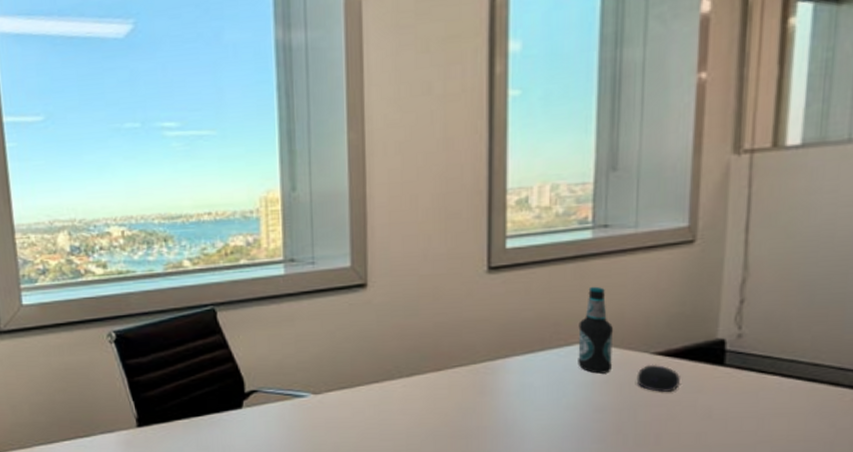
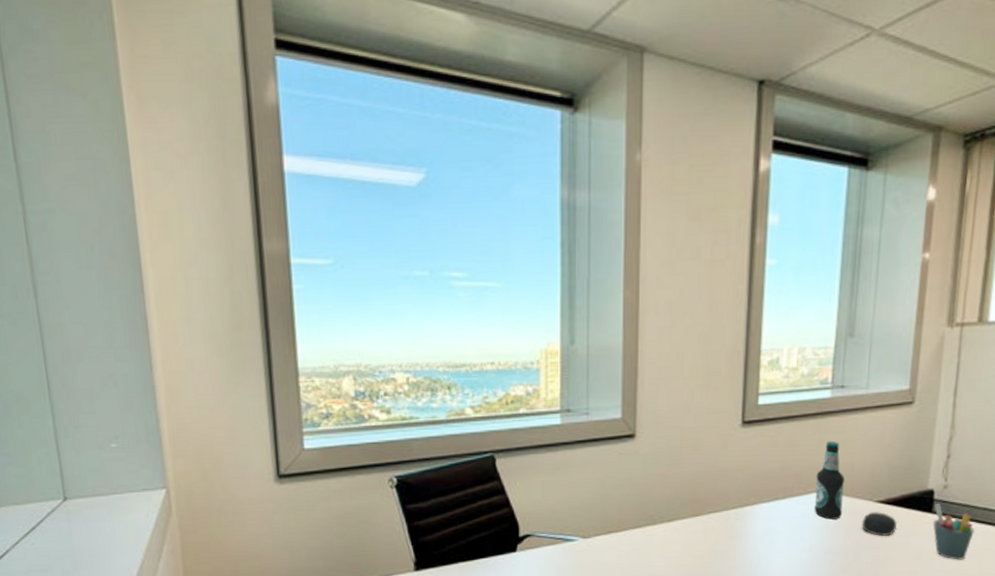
pen holder: none [725,355,779,420] -> present [933,504,974,560]

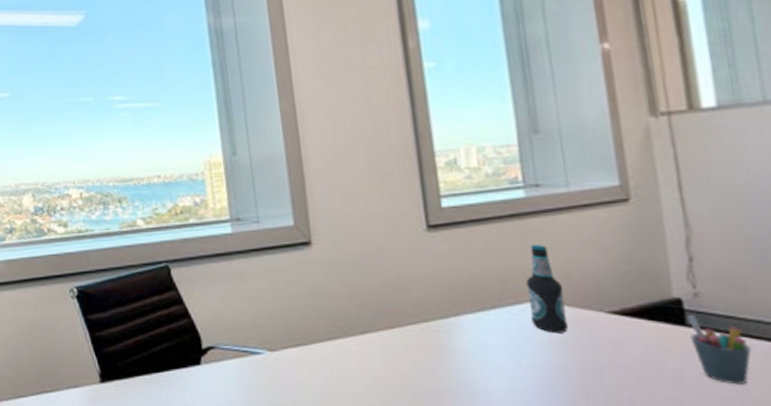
computer mouse: present [861,511,897,536] -> none [595,323,644,353]

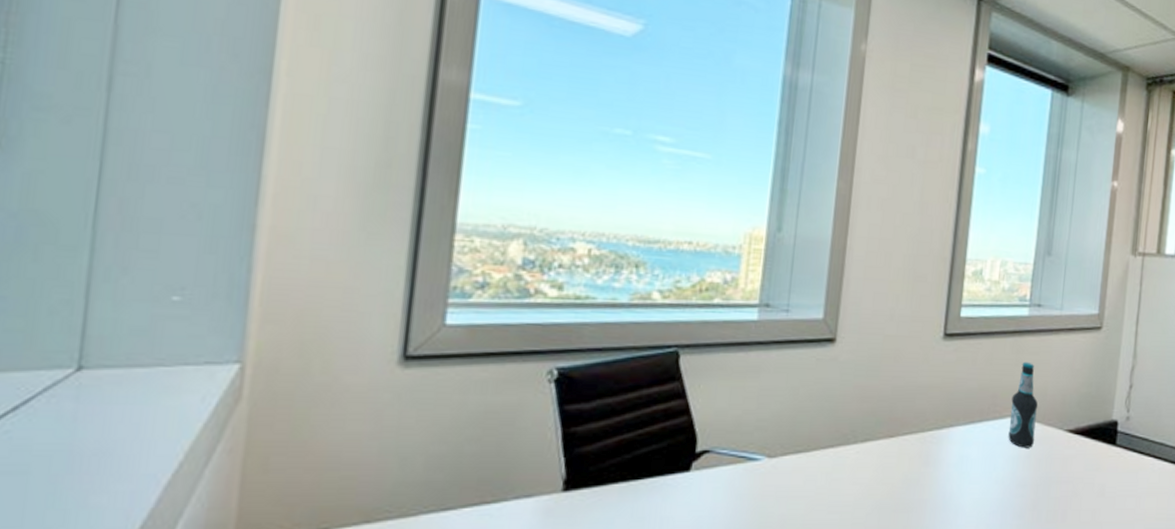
pen holder: present [687,315,751,385] -> none [1116,436,1152,498]

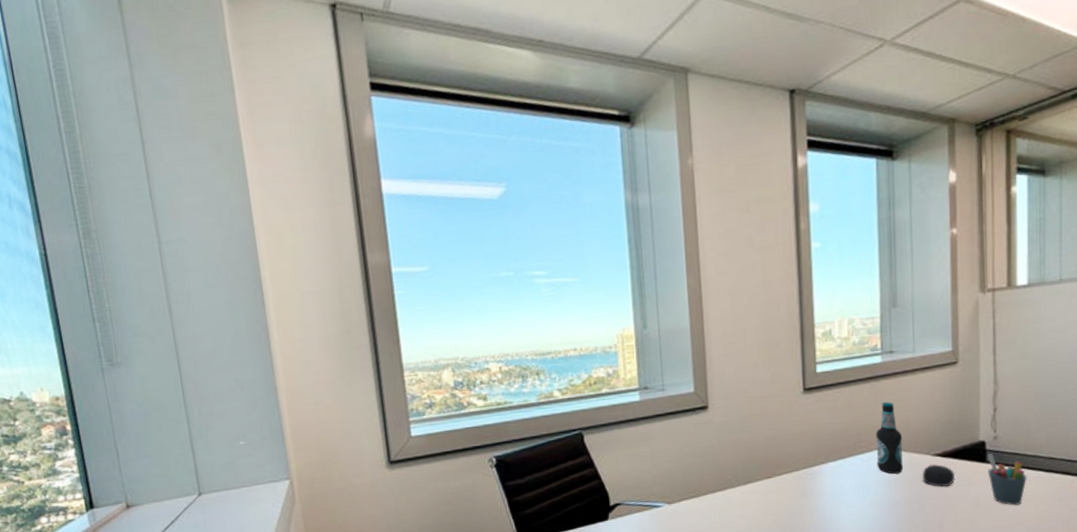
computer mouse: none [1052,441,1084,469] -> present [922,463,956,487]
pen holder: none [1116,436,1152,498] -> present [987,454,1027,506]

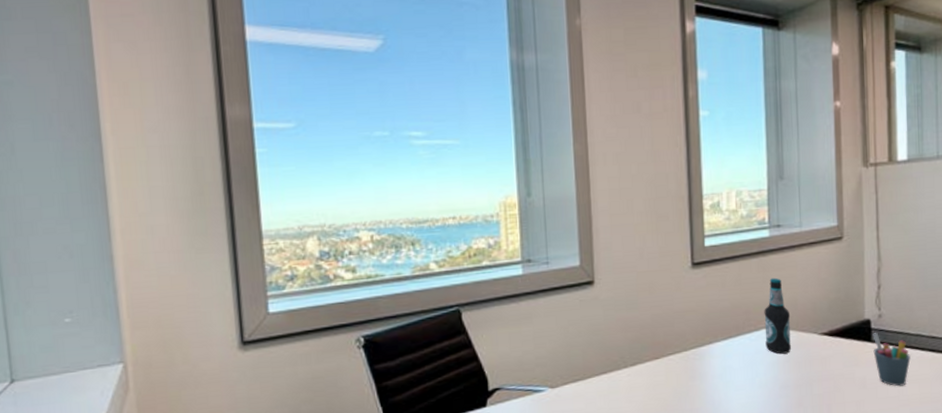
computer mouse: present [922,463,956,487] -> none [810,343,842,368]

